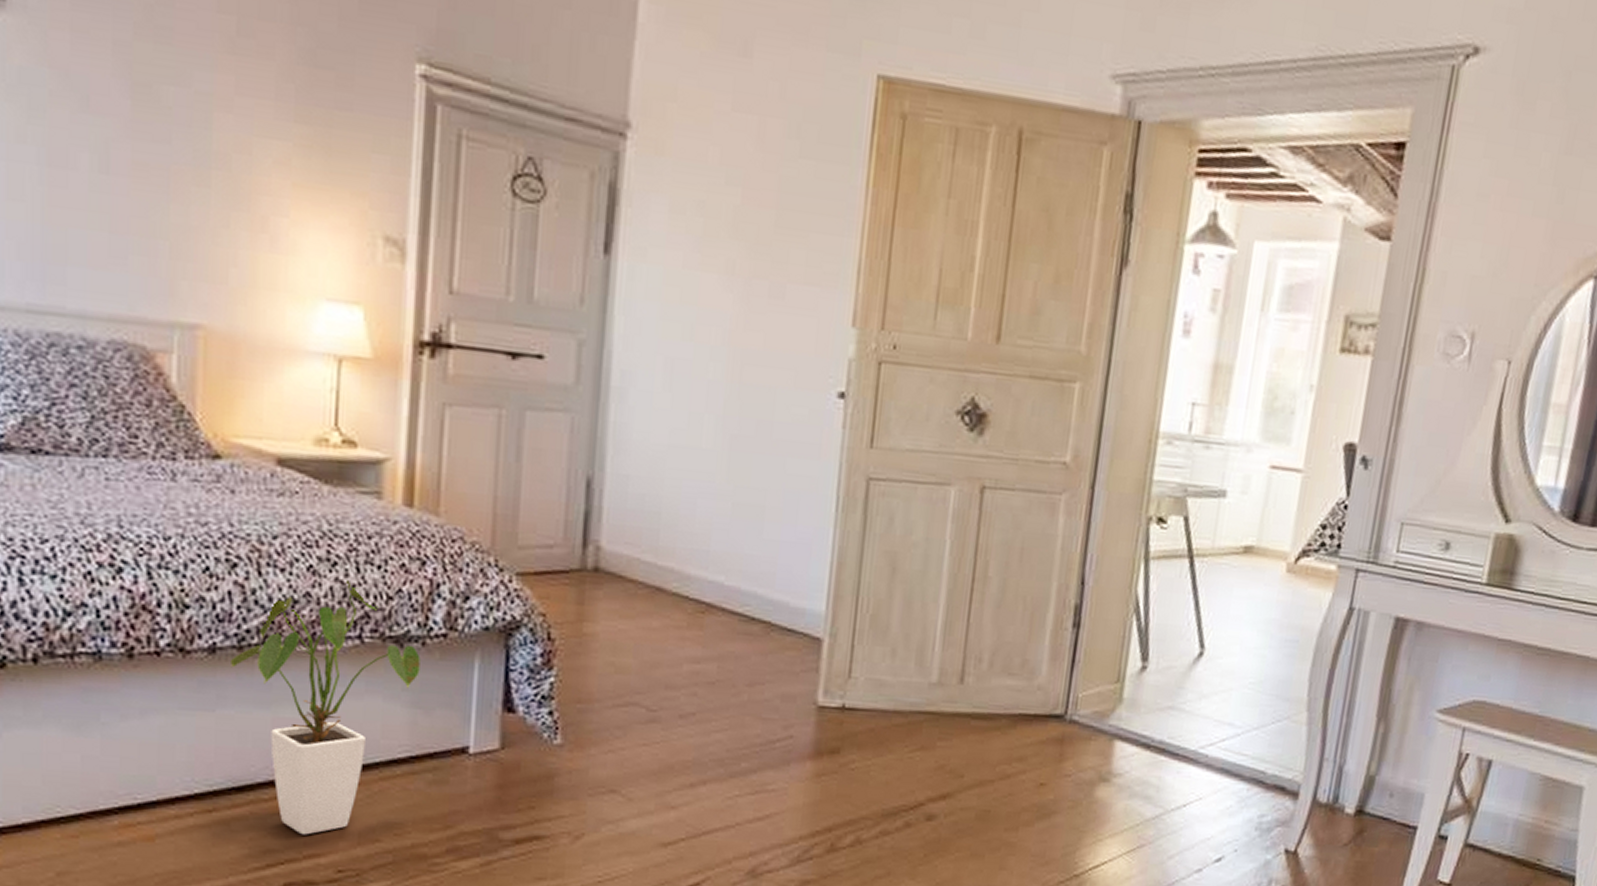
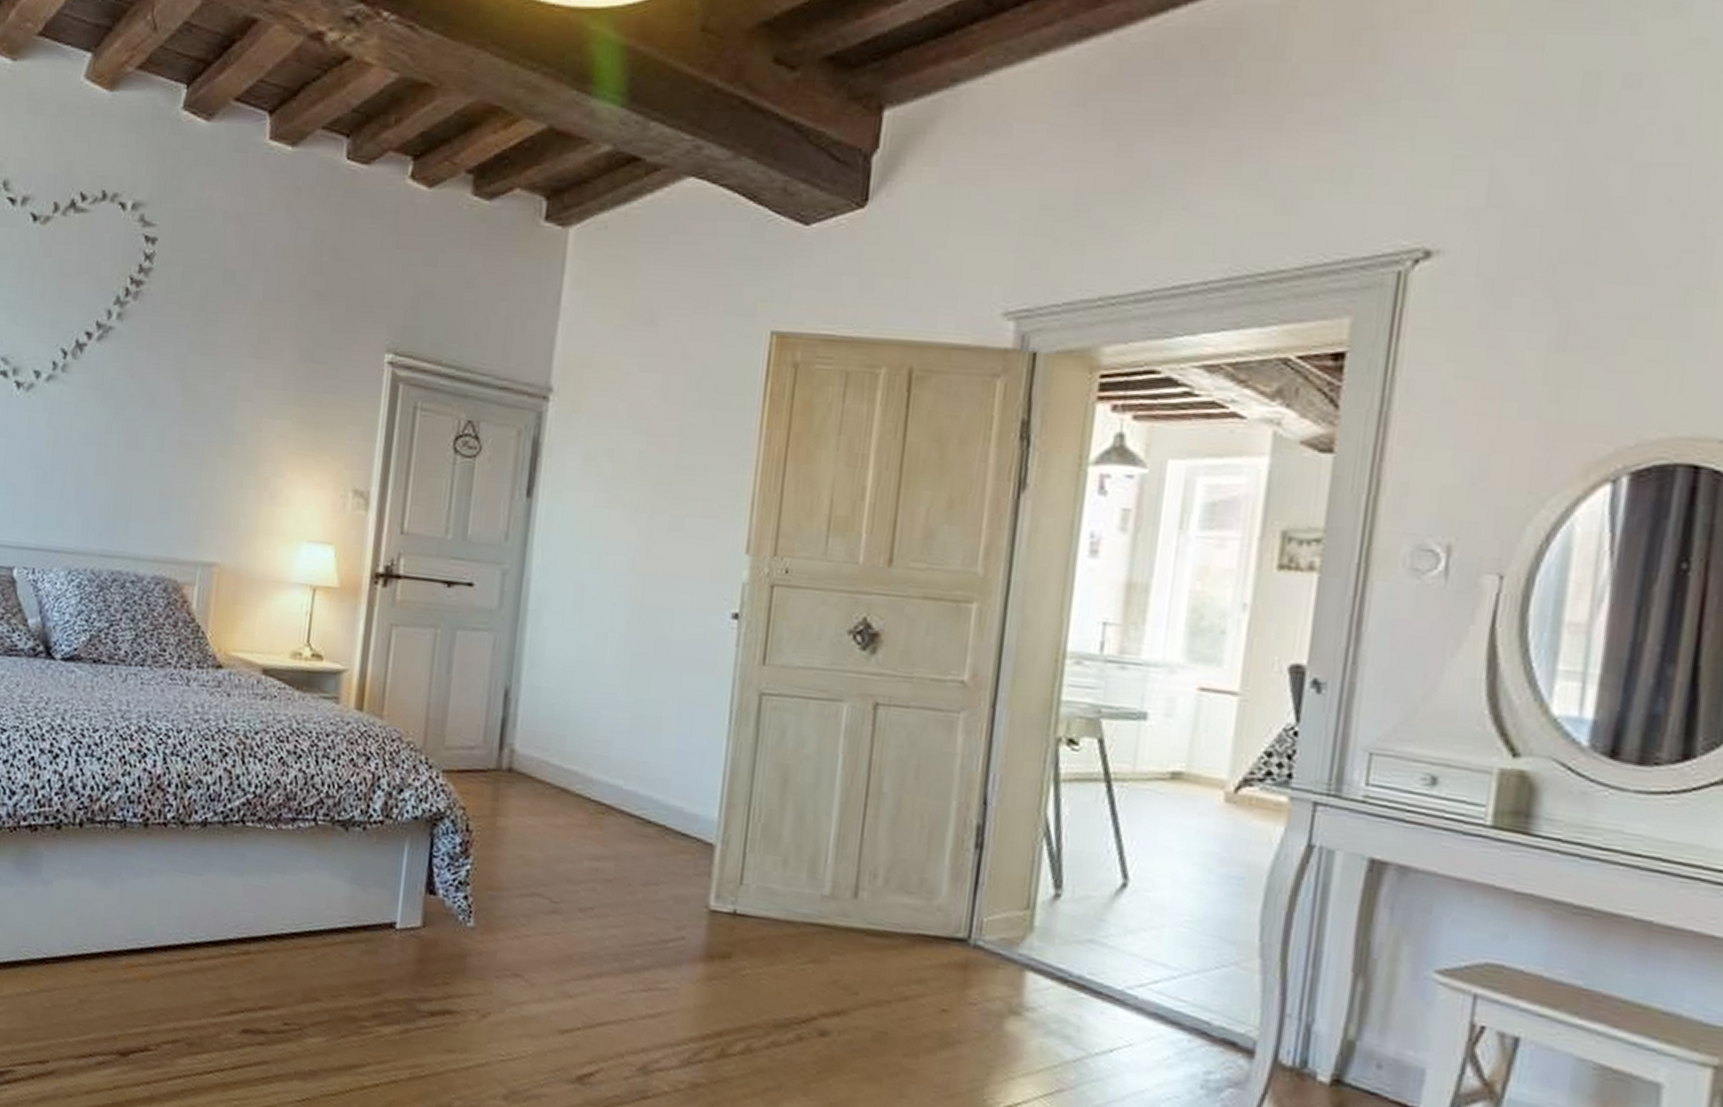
house plant: present [229,579,420,835] -> none [216,769,361,989]

